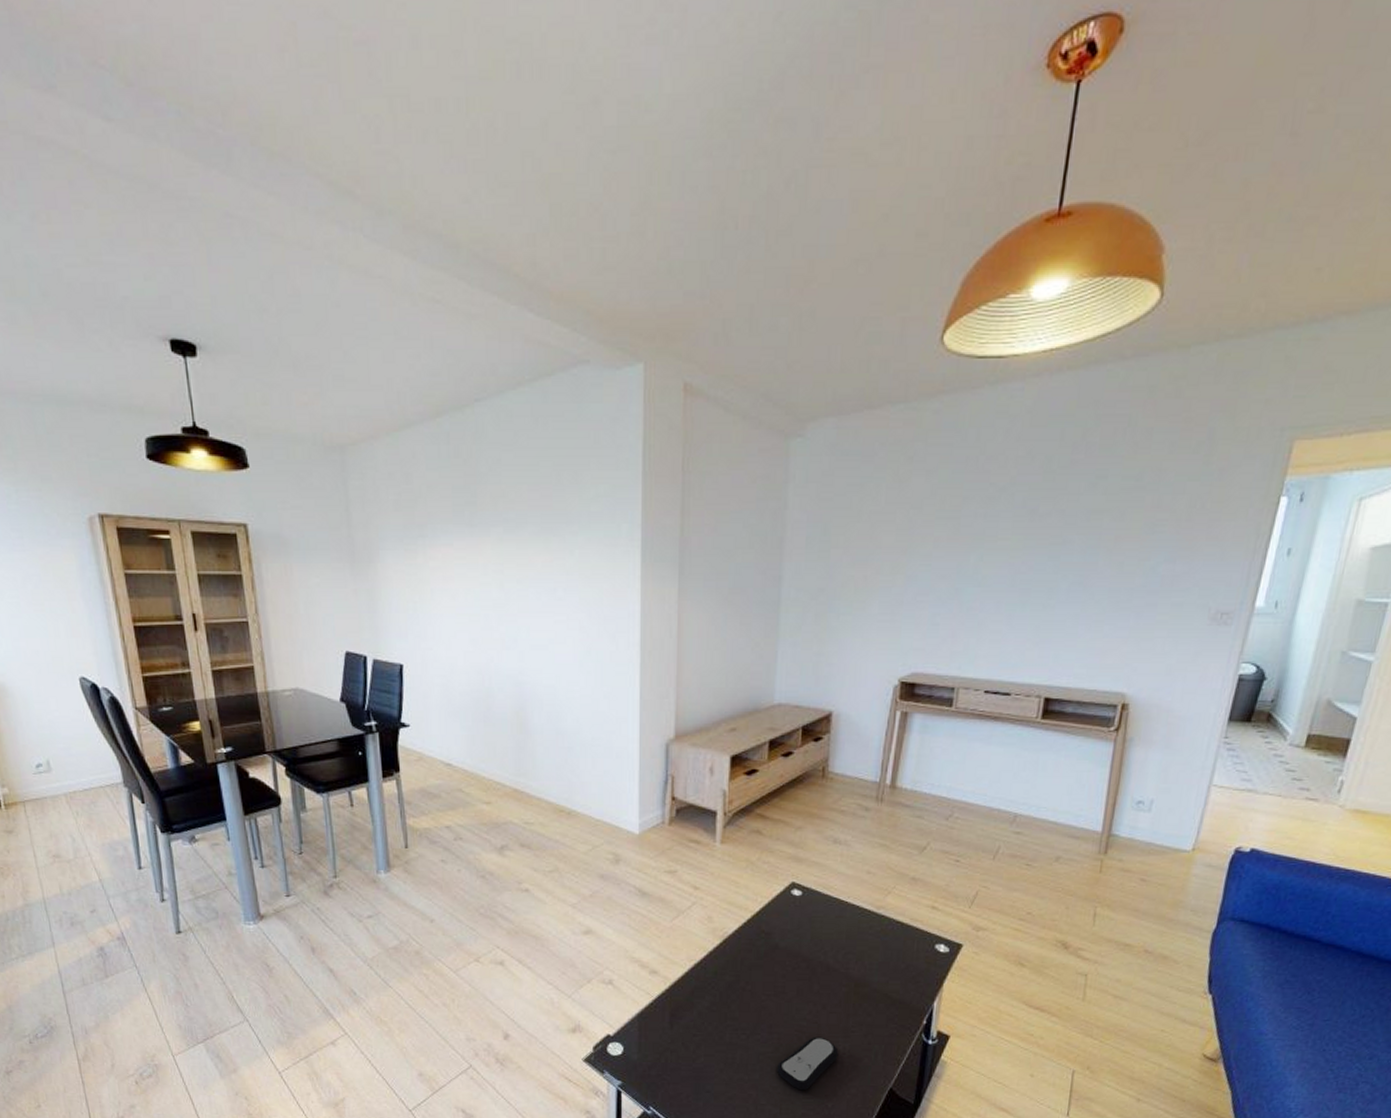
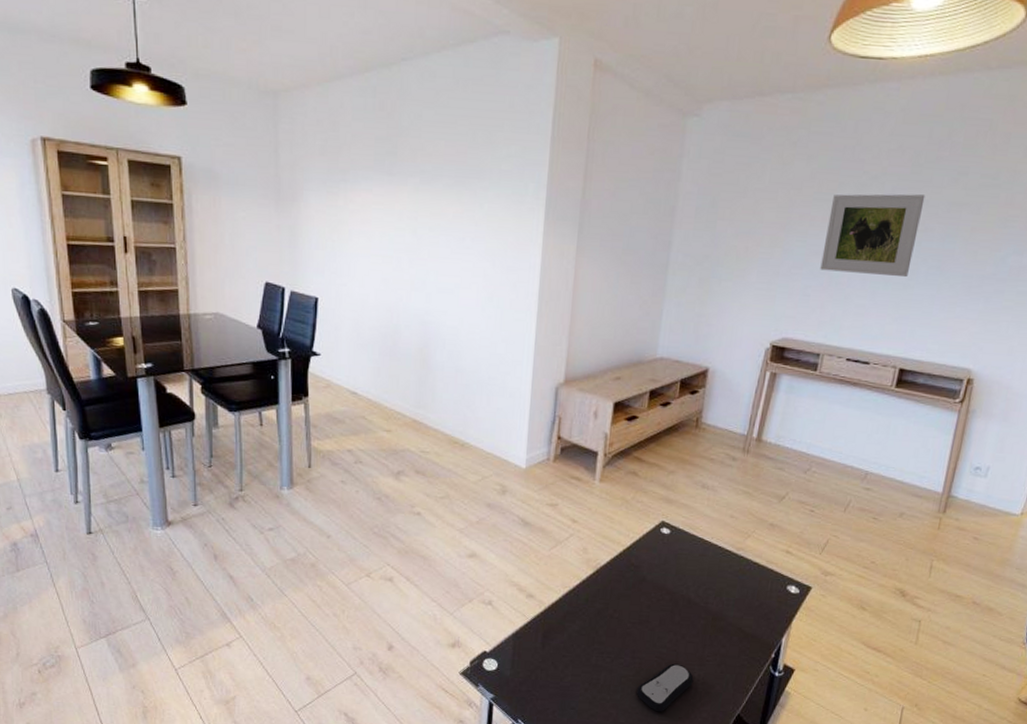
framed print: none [948,504,1061,596] -> present [820,193,926,277]

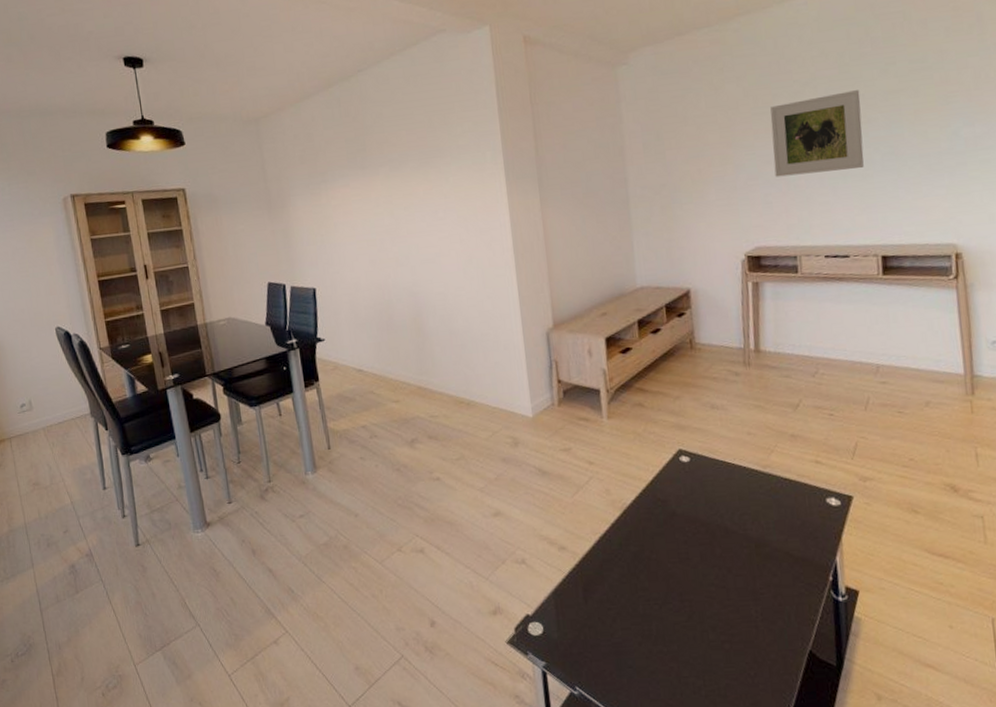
remote control: present [636,663,694,712] -> none [693,601,752,660]

